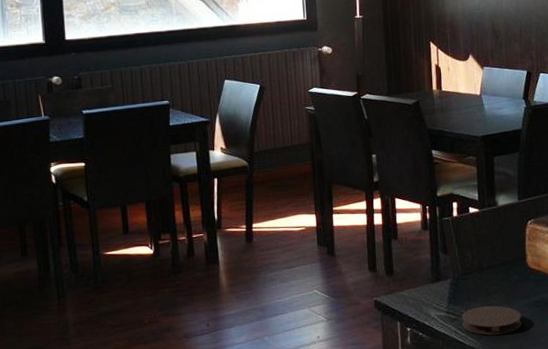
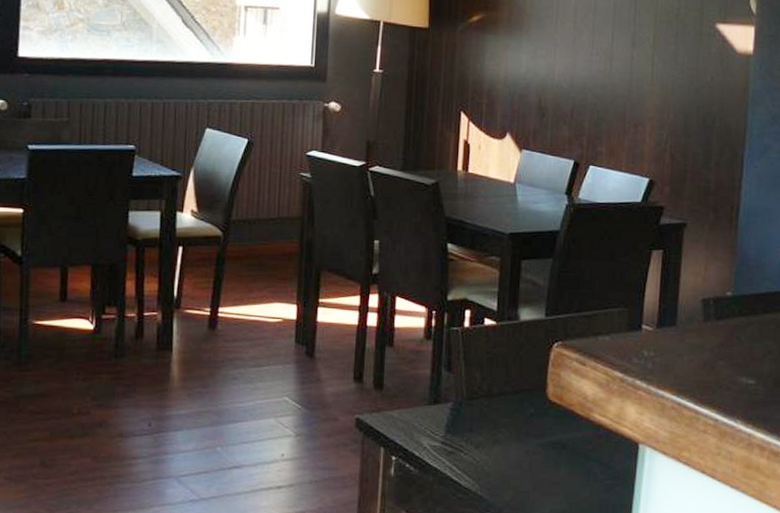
coaster: present [461,305,522,335] -> none [458,441,533,478]

